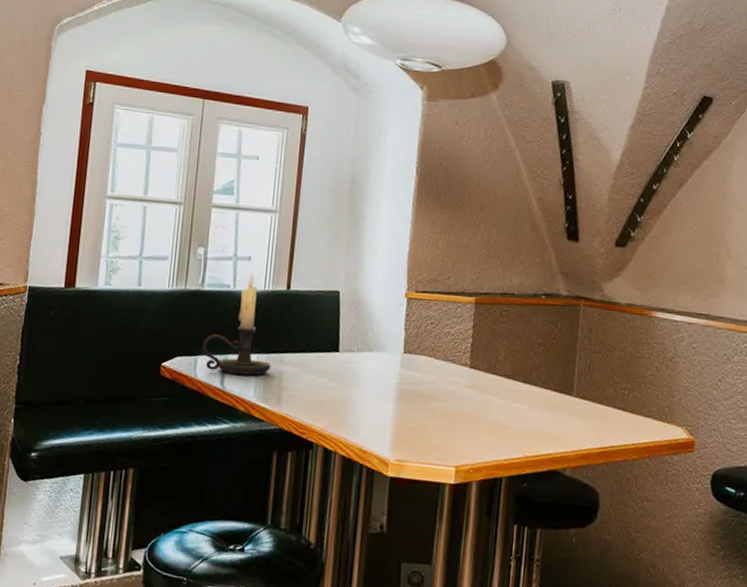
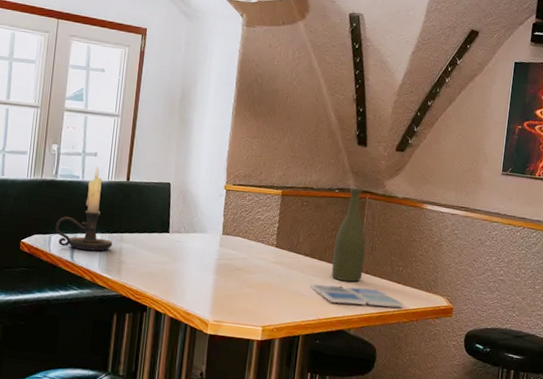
drink coaster: none [513,412,633,442] -> present [309,284,405,308]
bottle: none [539,292,582,410] -> present [331,188,366,282]

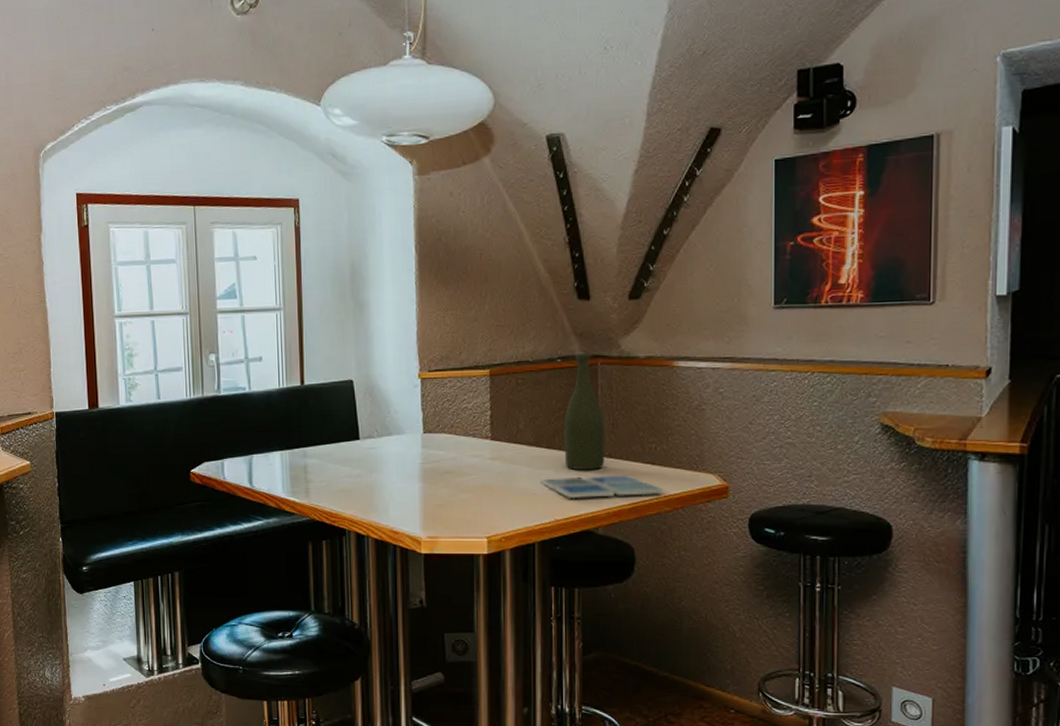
candle holder: present [55,166,113,251] -> none [226,372,295,472]

